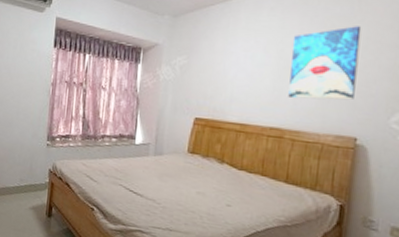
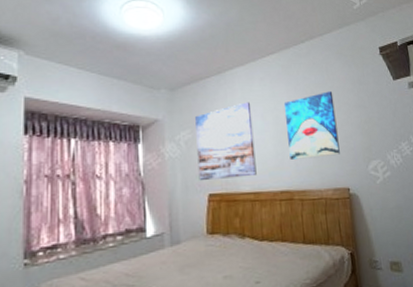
wall art: none [188,33,254,108] -> present [195,102,257,180]

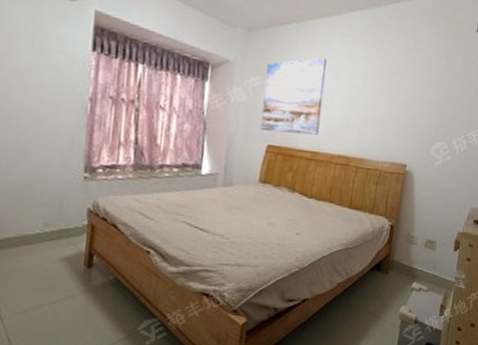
wall art: present [283,91,340,161] -> none [355,62,416,131]

